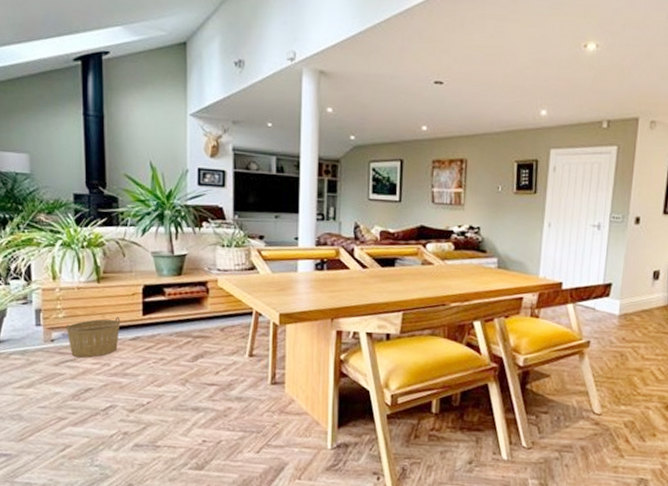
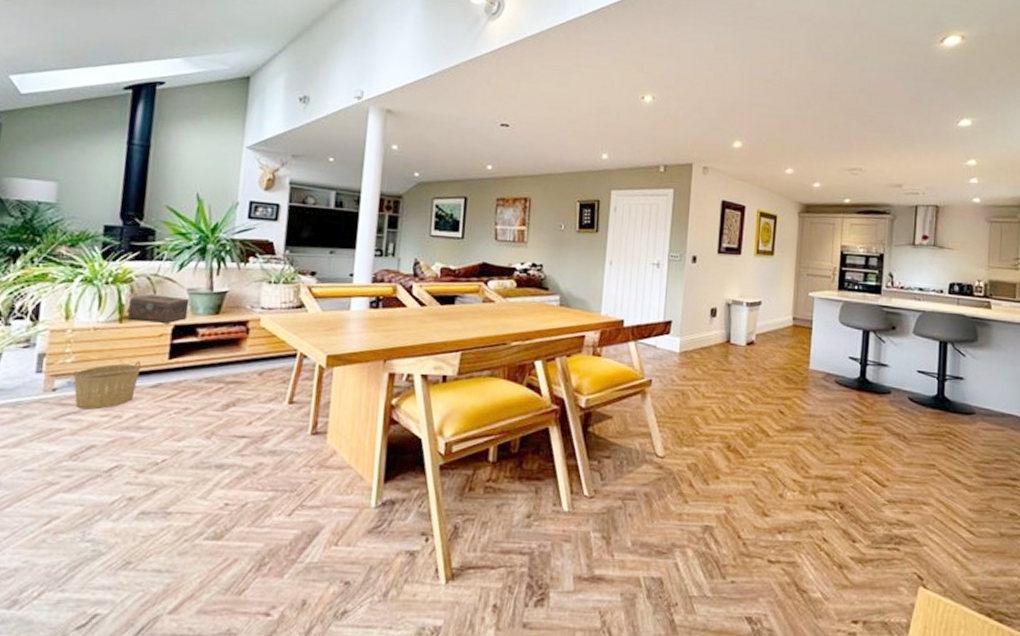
decorative box: none [104,257,154,285] -> present [128,294,190,325]

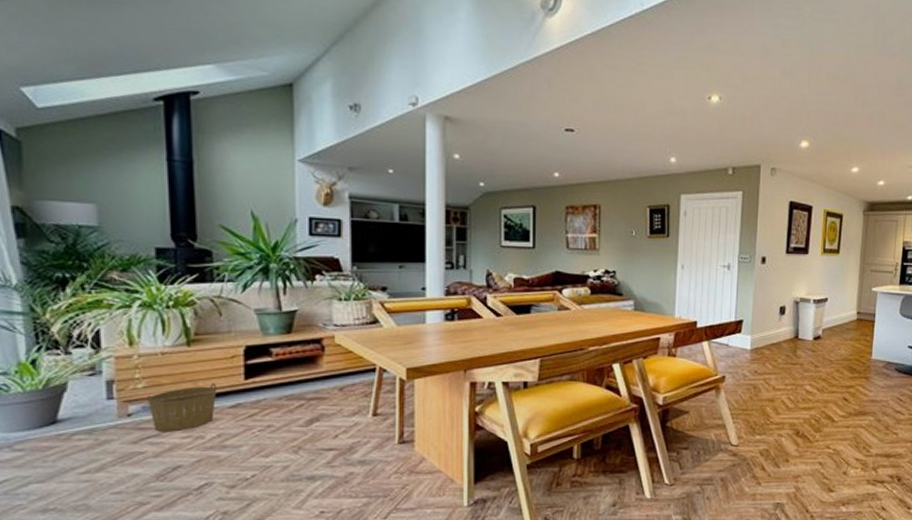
decorative box: present [128,294,190,325] -> none [195,317,258,346]

